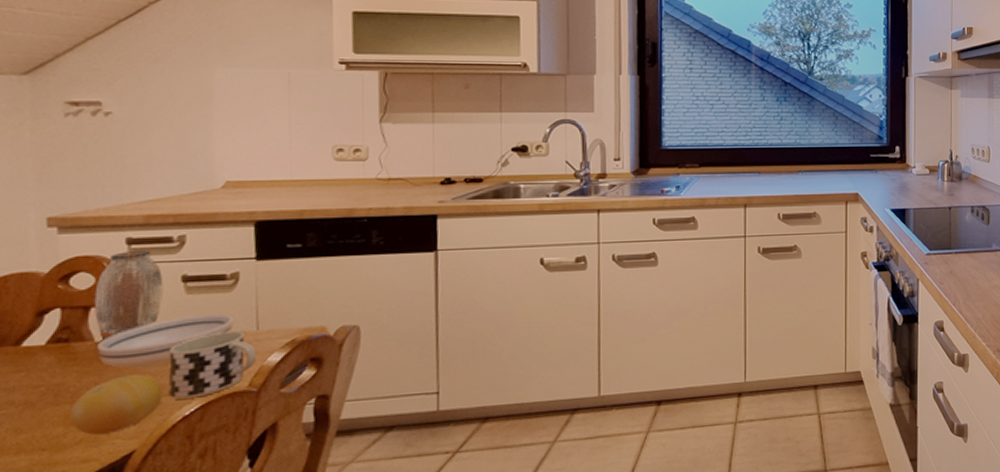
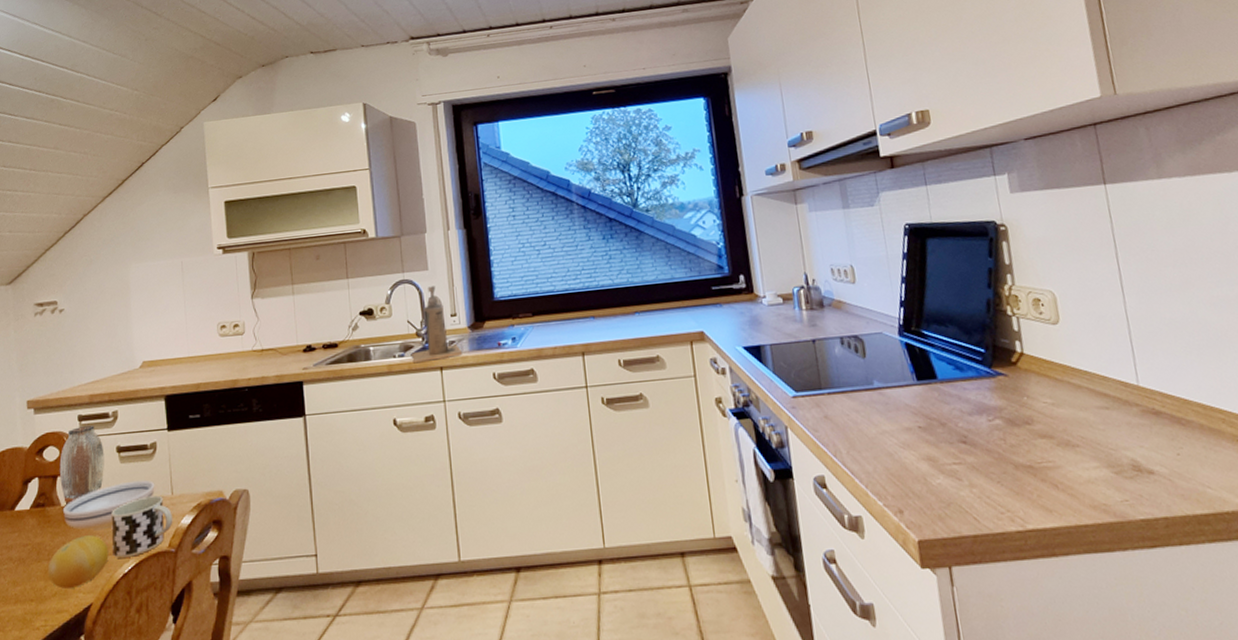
soap dispenser: none [567,129,623,204] -> present [412,286,463,364]

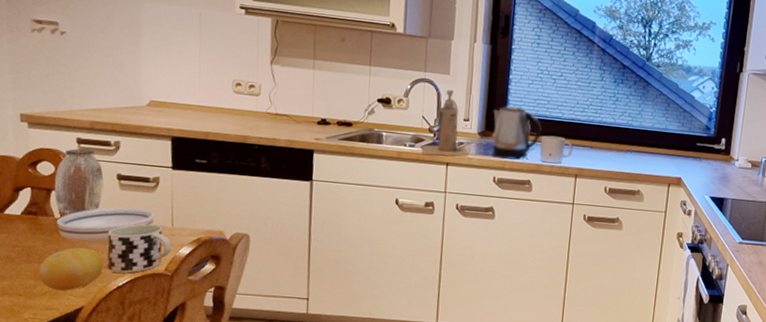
kettle: none [480,288,536,351] -> present [491,106,542,160]
mug: none [535,312,574,346] -> present [539,135,573,164]

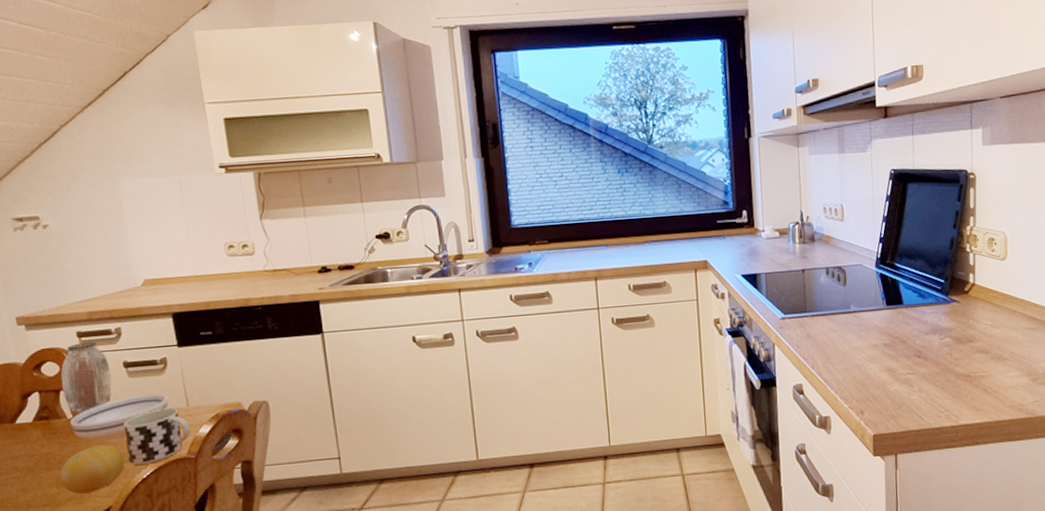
soap dispenser: present [422,90,469,157] -> none [430,212,480,285]
kettle: present [491,106,542,160] -> none [497,216,552,274]
mug: present [539,135,573,164] -> none [551,240,588,271]

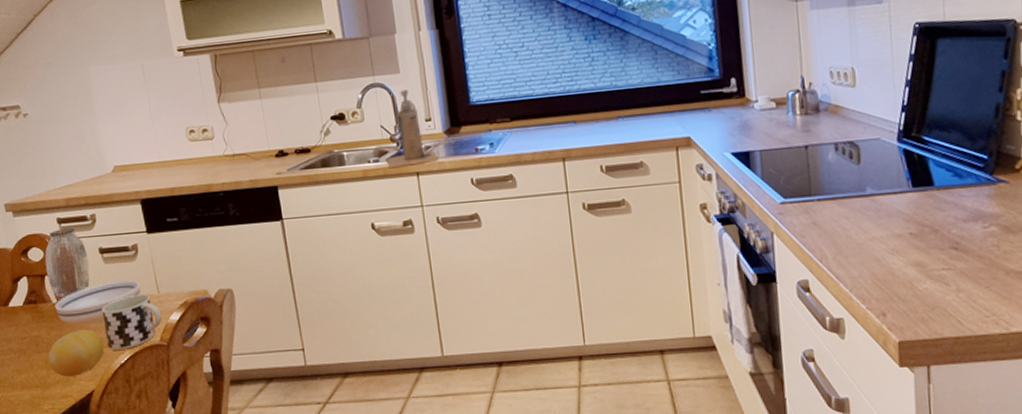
soap dispenser: none [430,212,480,285] -> present [387,90,439,169]

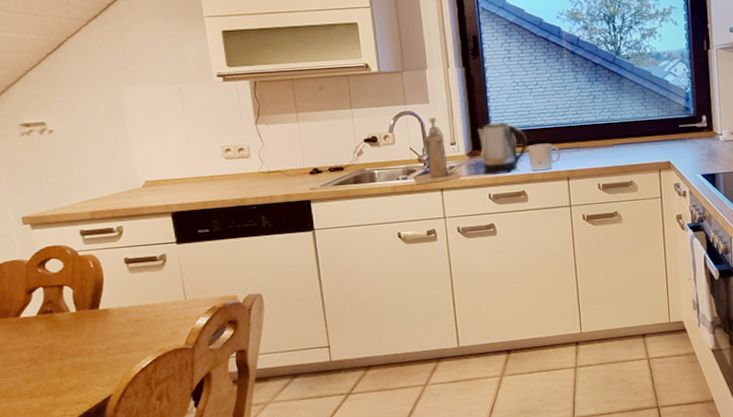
vase: present [44,227,90,302] -> none [64,239,113,311]
fruit: present [47,330,104,377] -> none [61,337,125,383]
bowl: present [54,279,141,326] -> none [72,287,168,333]
cup: present [102,294,163,350] -> none [124,301,189,356]
kettle: none [455,92,514,156] -> present [477,121,527,175]
mug: none [514,117,554,151] -> present [527,143,561,171]

